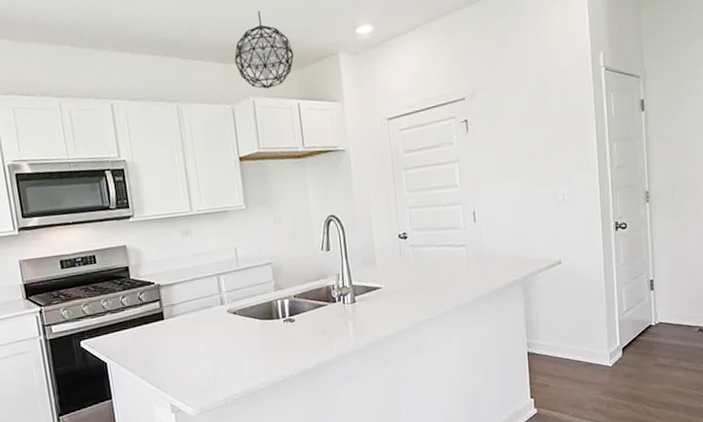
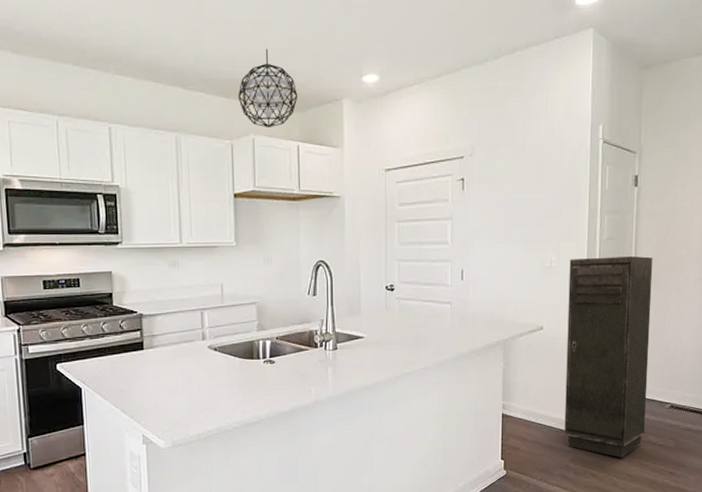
storage cabinet: none [582,180,675,386] -> present [564,256,653,458]

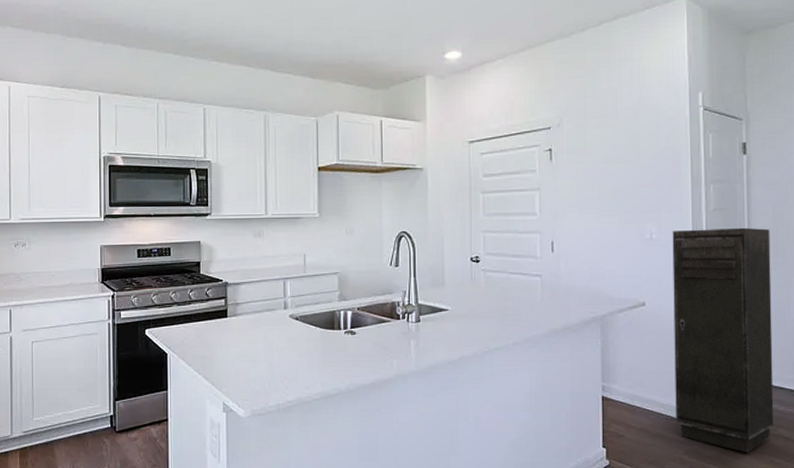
pendant light: present [238,48,298,128] -> none [323,31,382,105]

